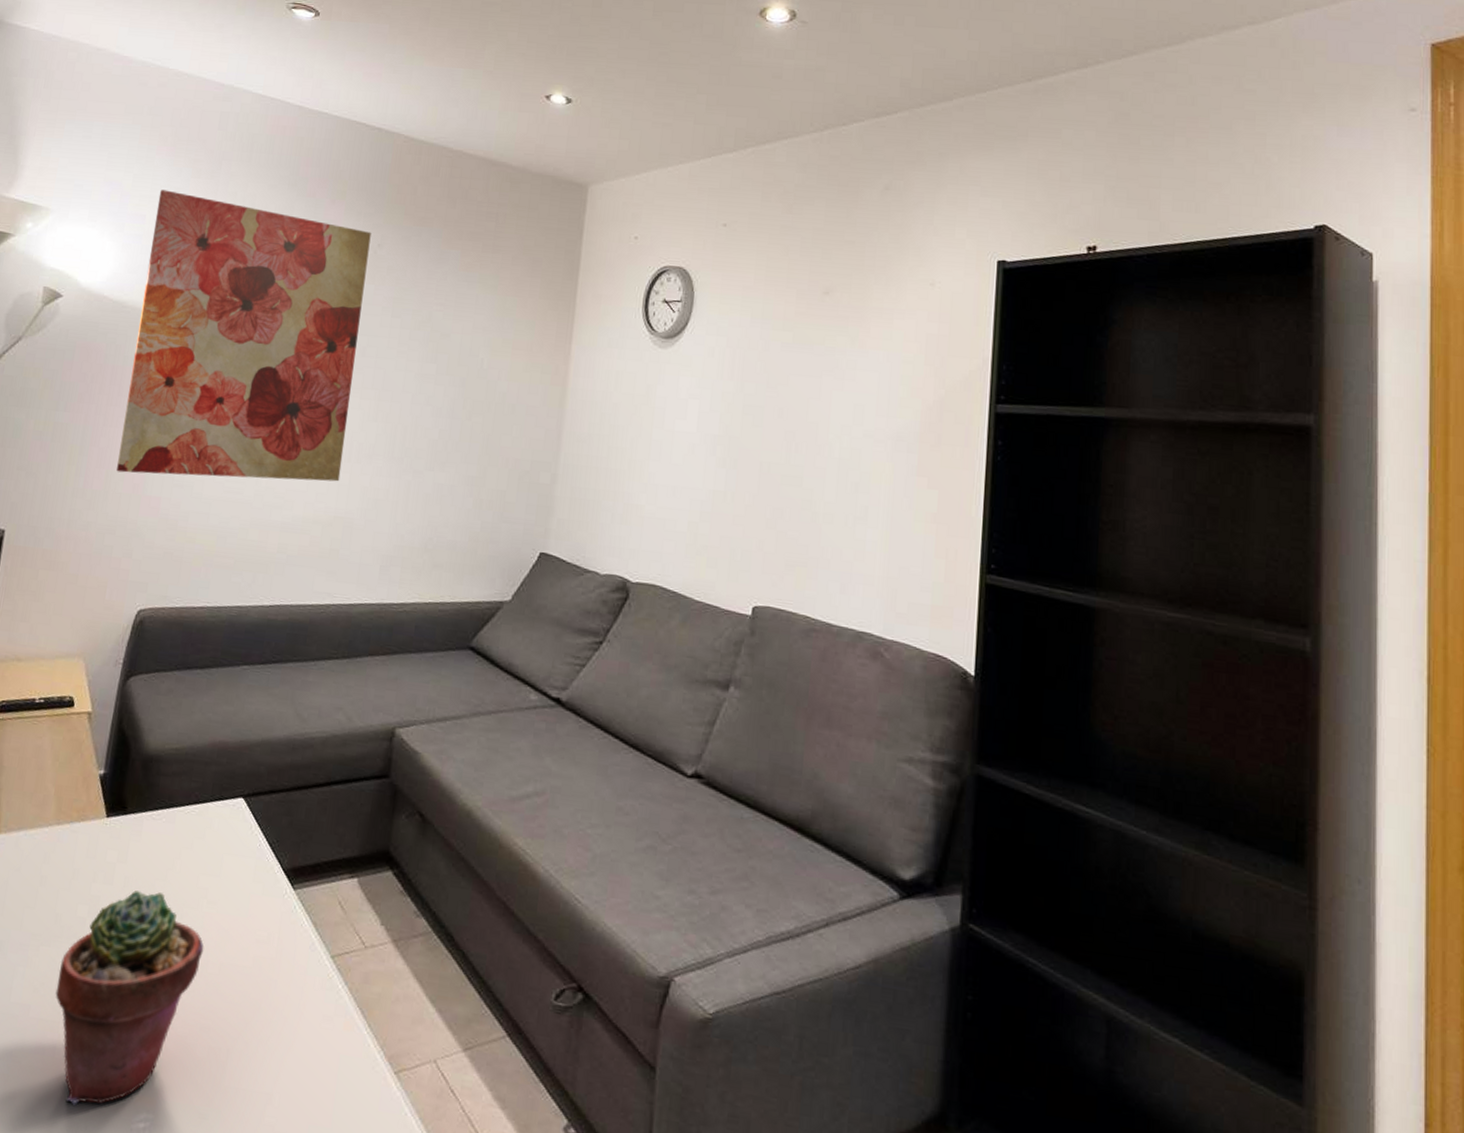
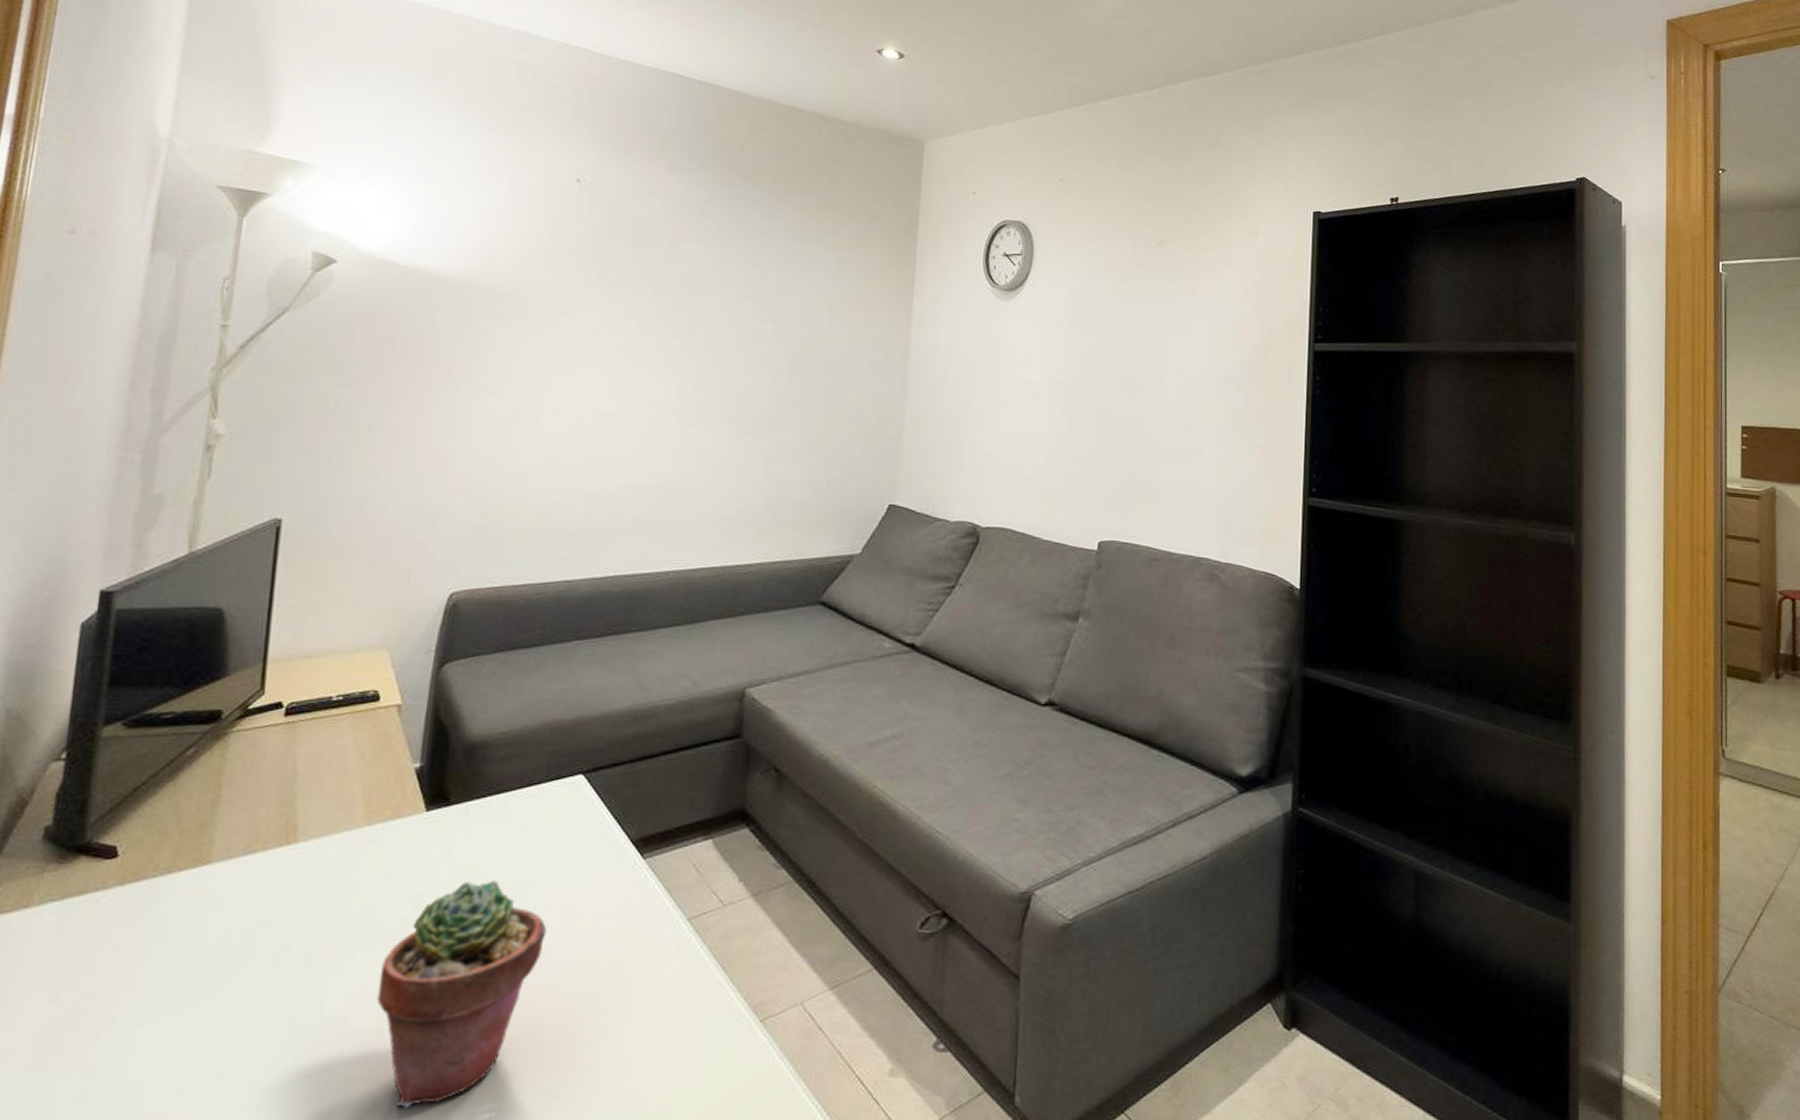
wall art: present [116,189,371,482] -> none [415,144,696,450]

